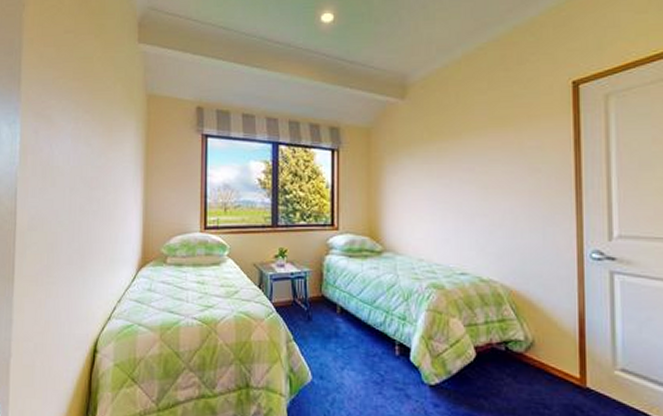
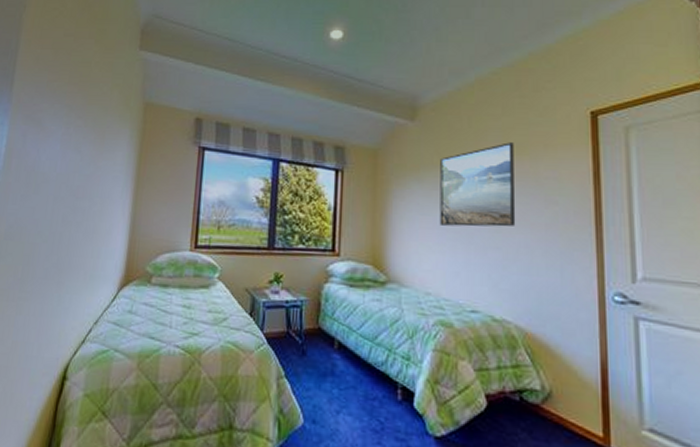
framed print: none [430,115,502,197] -> present [439,142,516,227]

